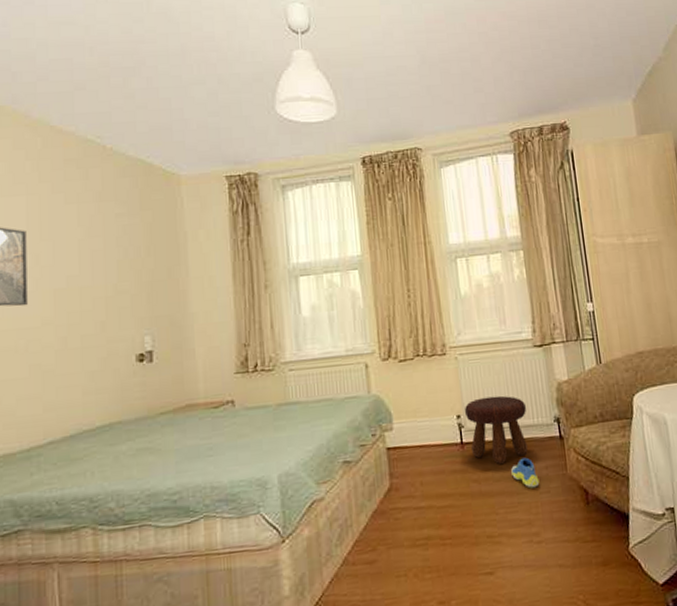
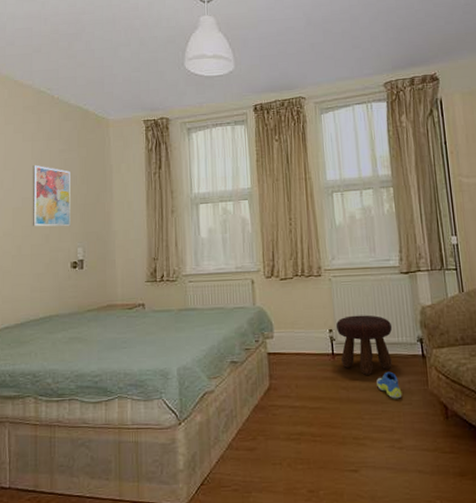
wall art: none [79,233,134,312] -> present [32,164,70,227]

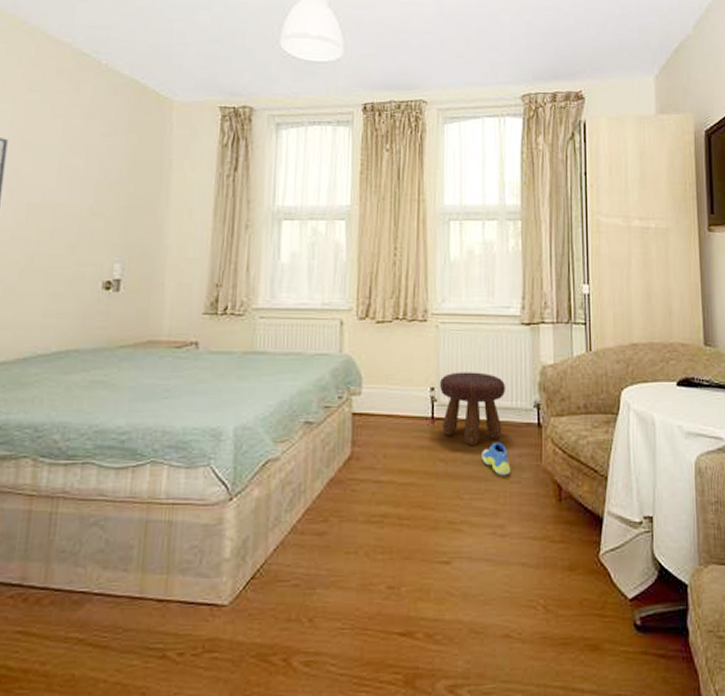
wall art: present [32,164,70,227] -> none [53,148,114,235]

